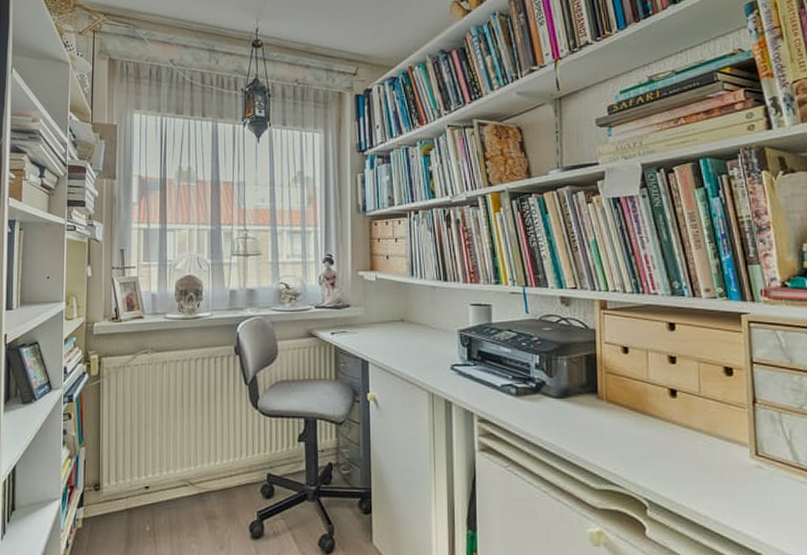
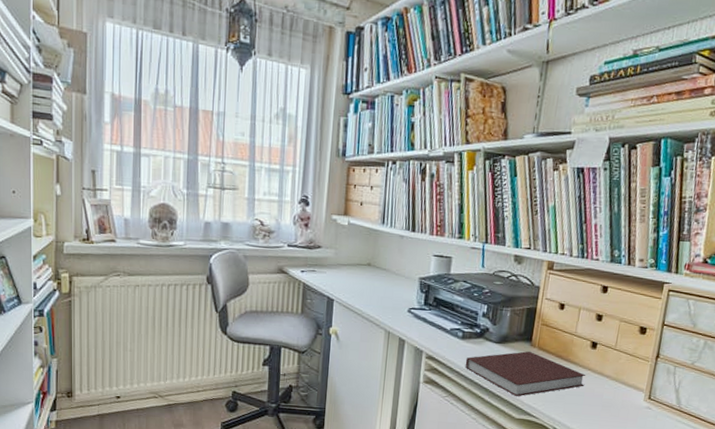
notebook: none [524,405,672,462] -> present [465,351,586,397]

